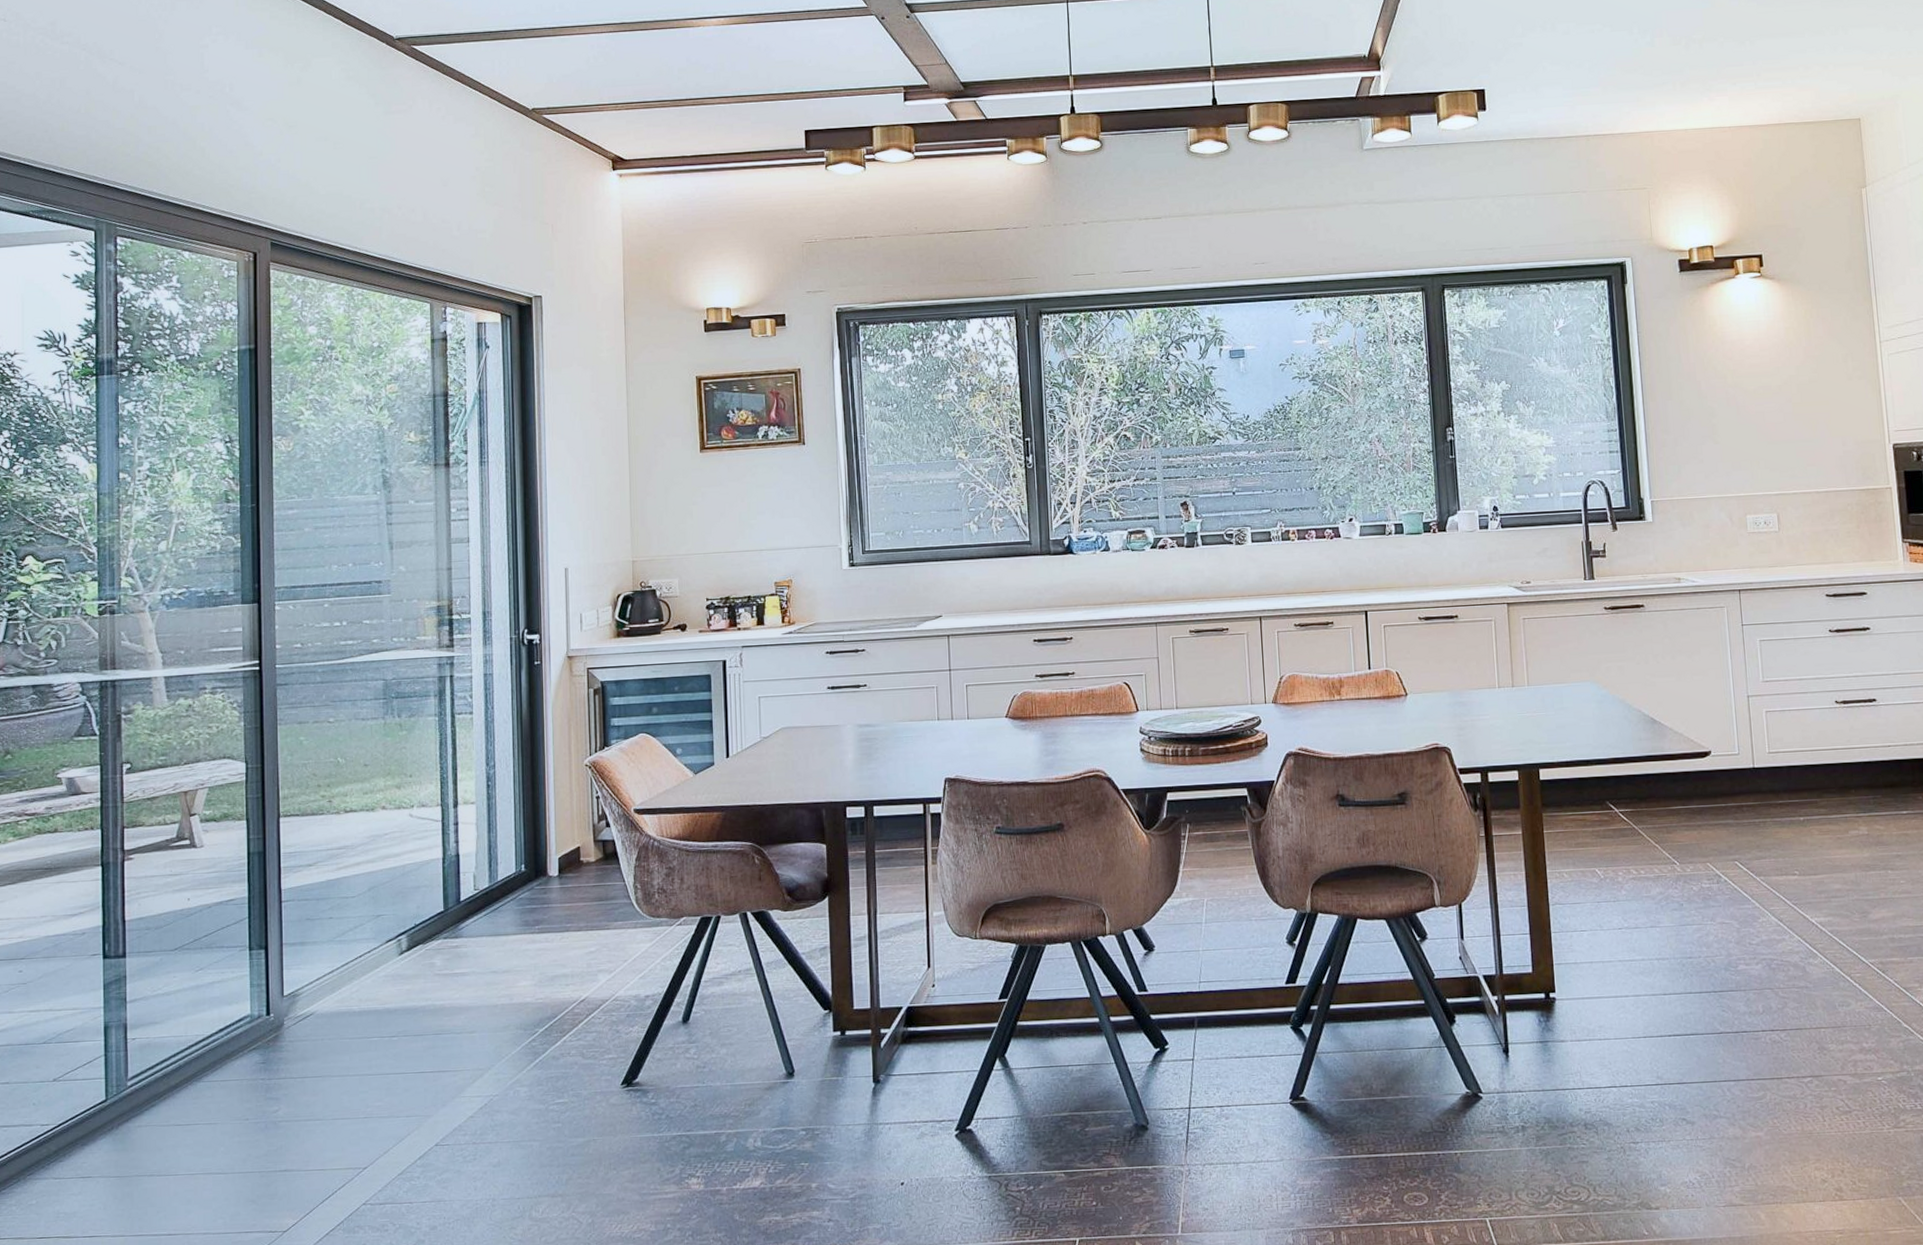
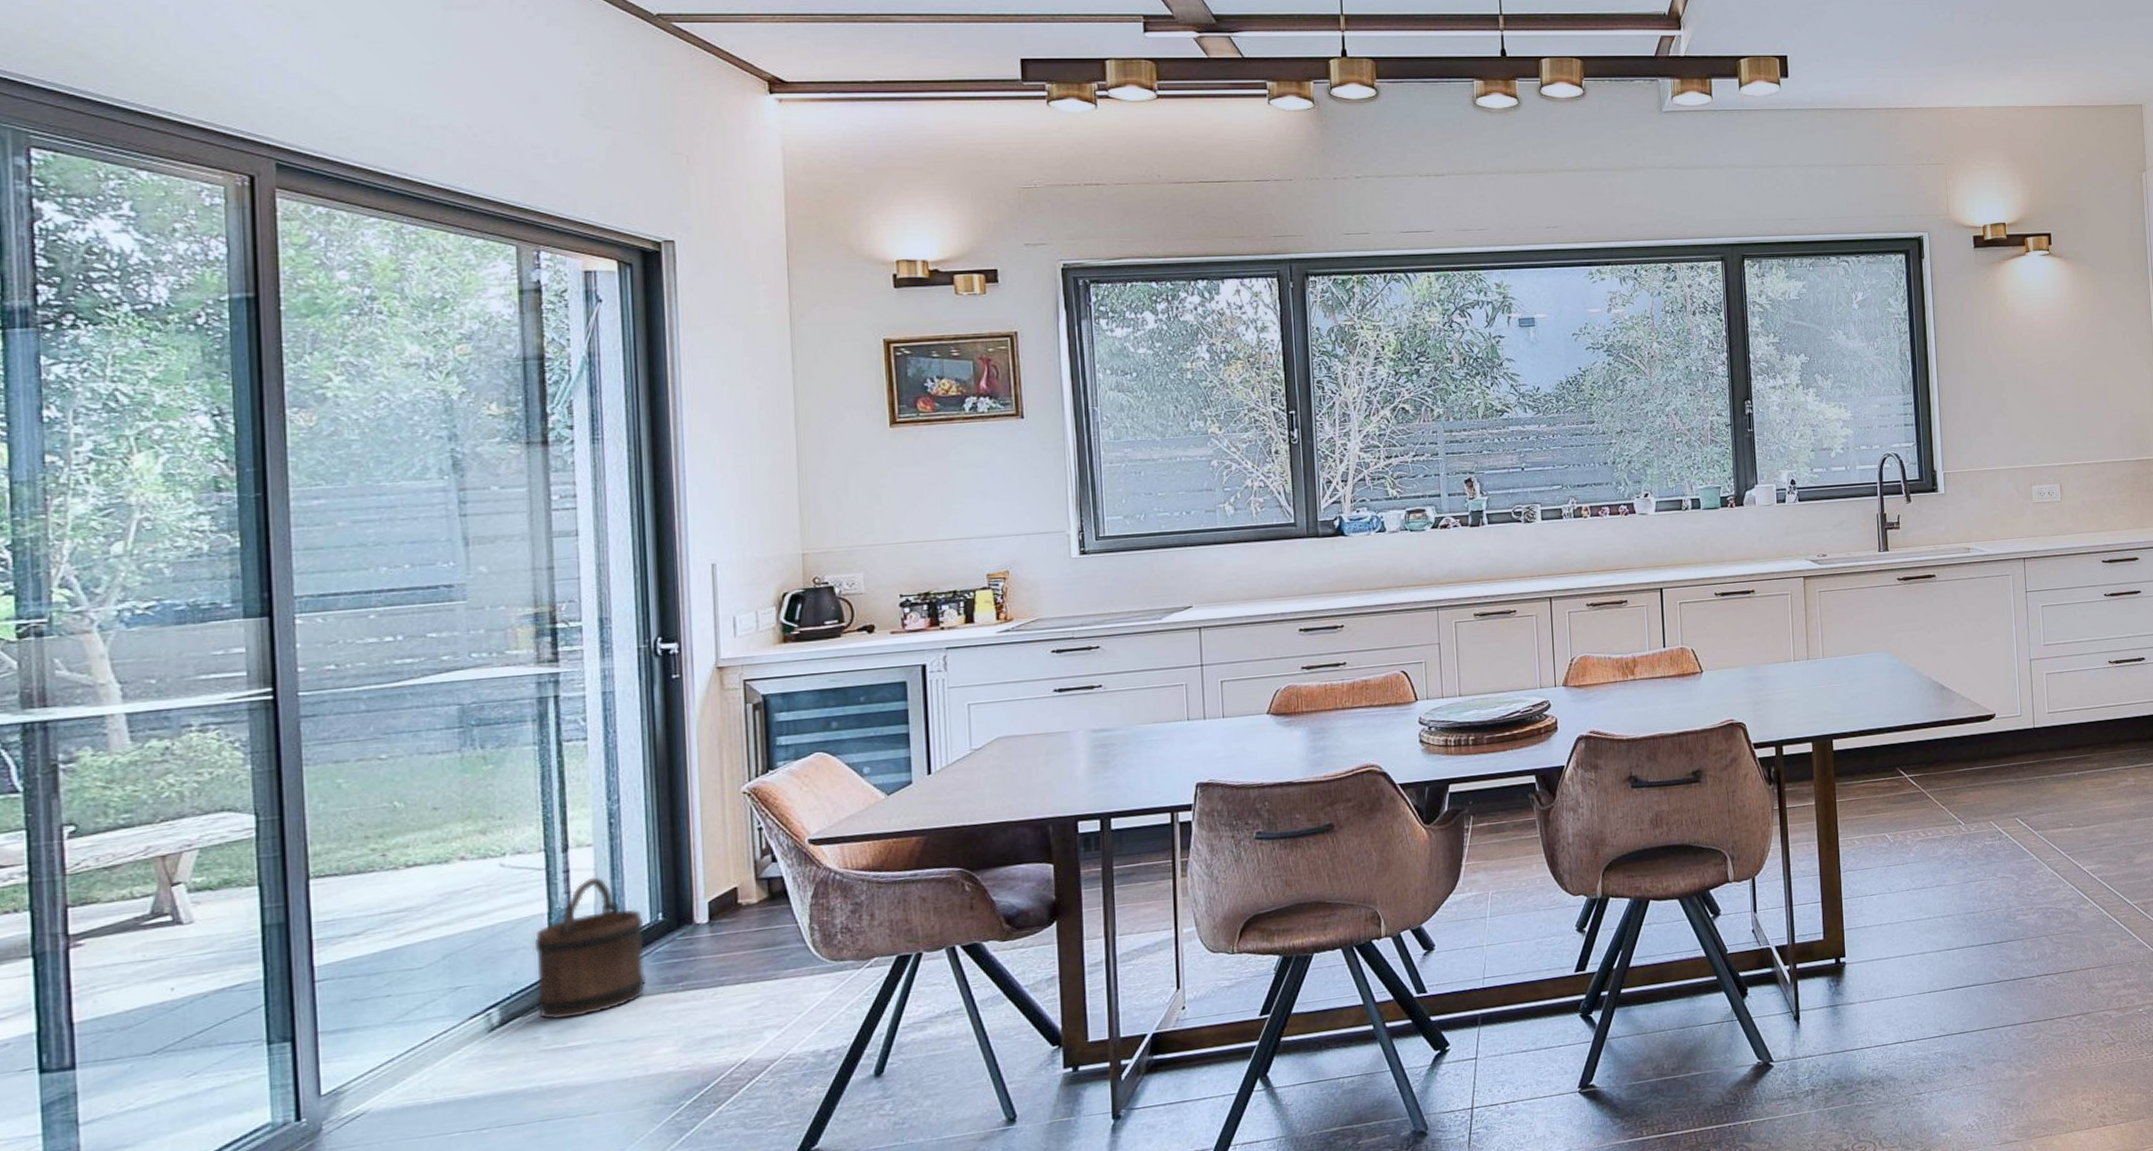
bucket: none [432,830,512,949] -> present [534,876,646,1020]

